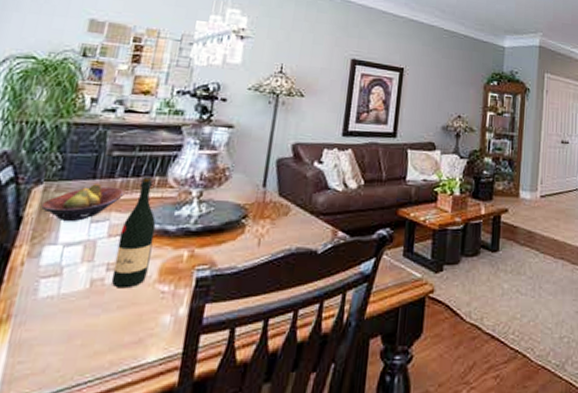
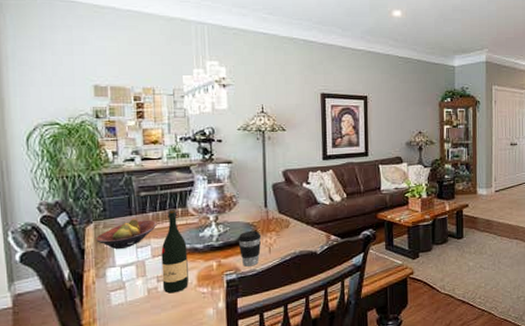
coffee cup: none [220,215,253,262] -> present [238,231,262,267]

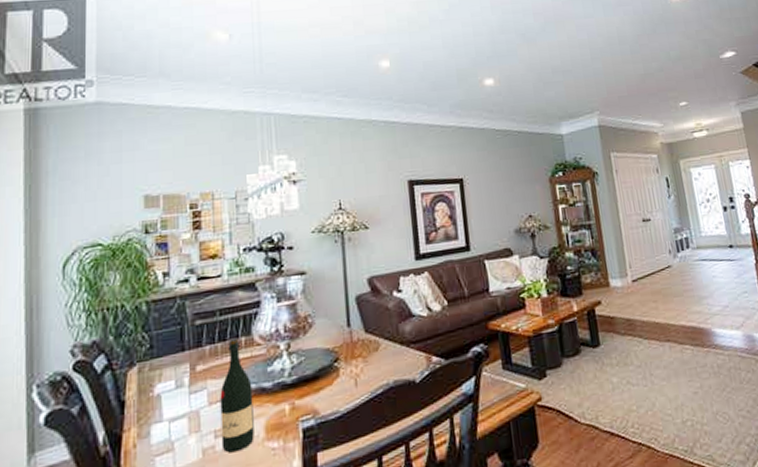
fruit bowl: present [96,218,157,249] -> none [140,354,216,398]
coffee cup: present [238,231,262,267] -> none [315,358,345,408]

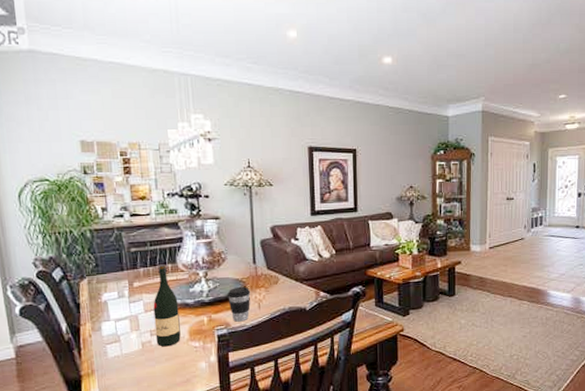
coffee cup: none [315,358,345,408] -> present [227,287,251,322]

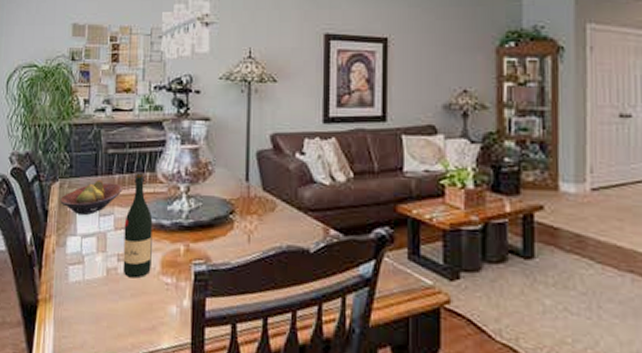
fruit bowl: none [90,273,148,303] -> present [60,179,123,215]
coffee cup: present [227,287,251,322] -> none [211,211,240,258]

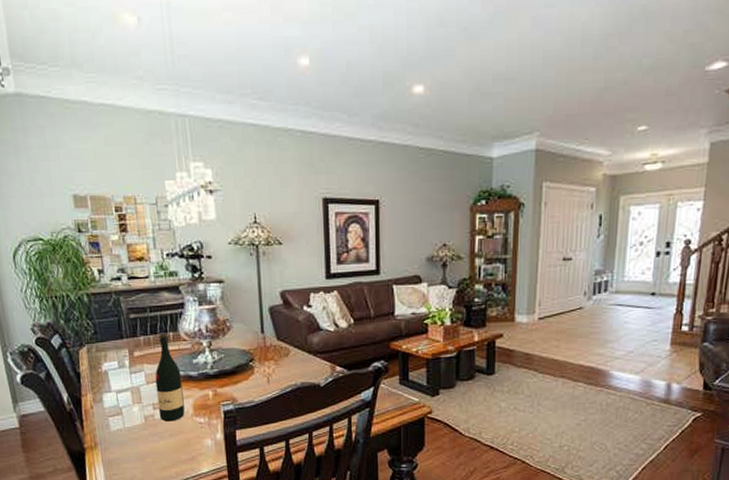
fruit bowl: present [60,179,123,215] -> none [90,342,149,373]

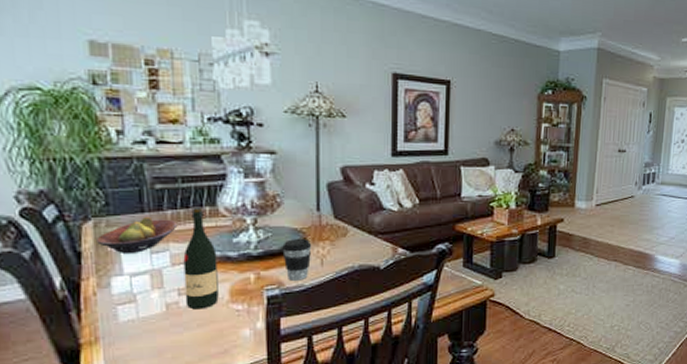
fruit bowl: none [90,342,149,373] -> present [96,216,178,253]
coffee cup: none [234,359,259,397] -> present [282,239,312,281]

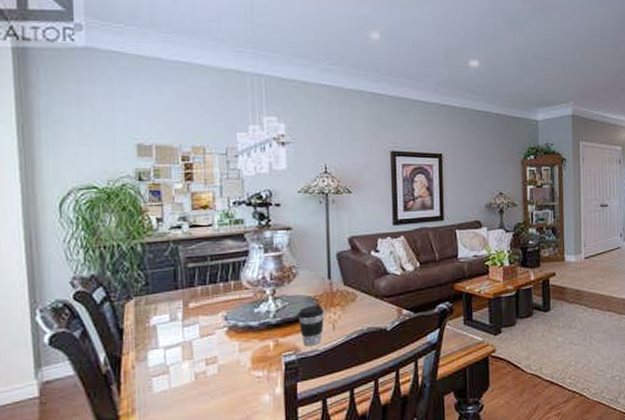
fruit bowl: present [96,216,178,253] -> none [137,292,207,328]
wine bottle: present [183,207,219,310] -> none [211,281,242,378]

